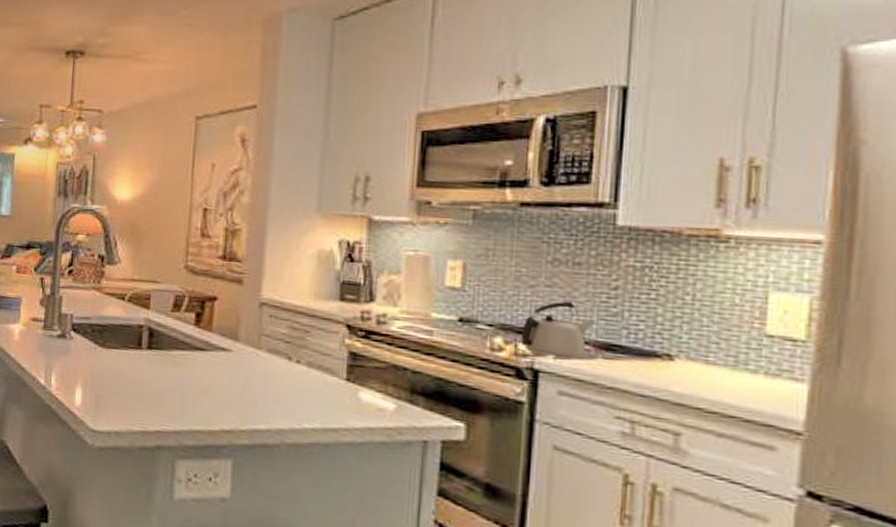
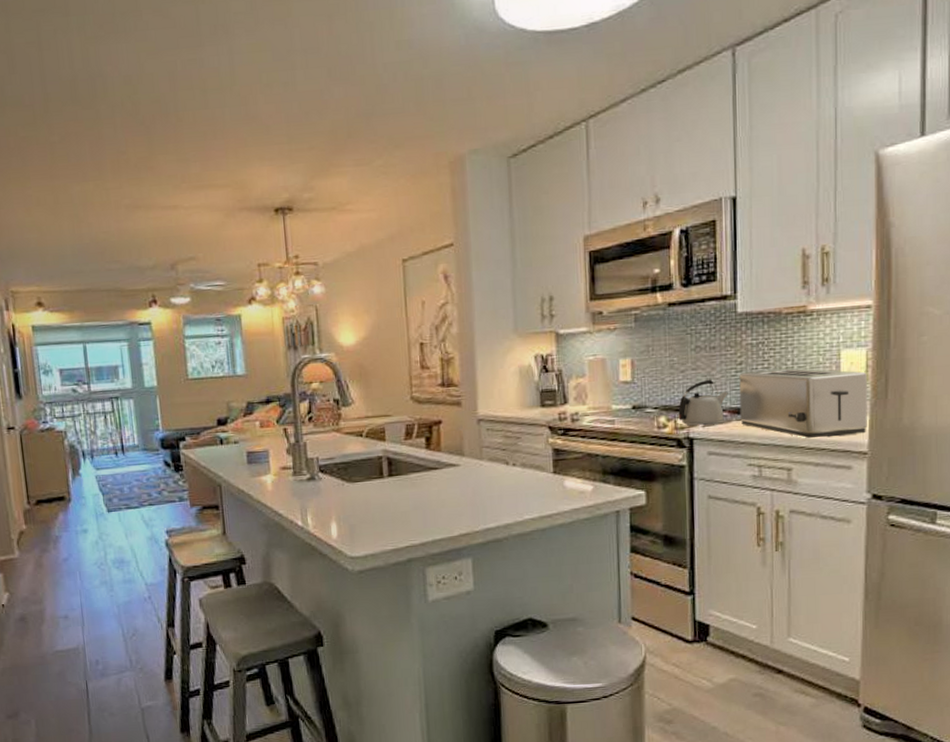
toaster: none [609,300,810,407] -> present [739,368,868,439]

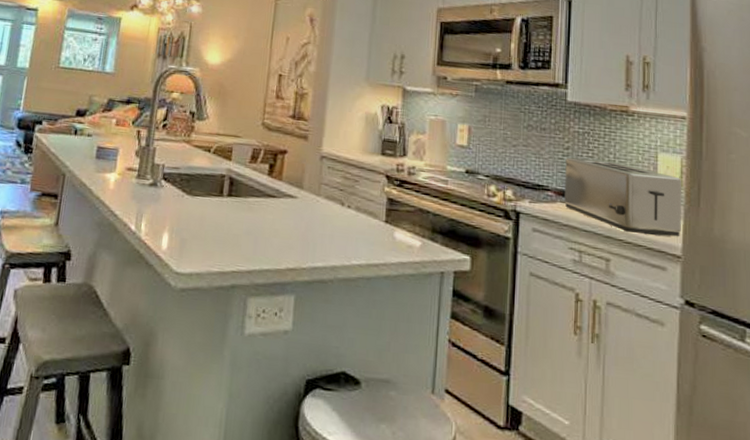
kettle: present [678,379,728,427] -> none [507,157,555,203]

